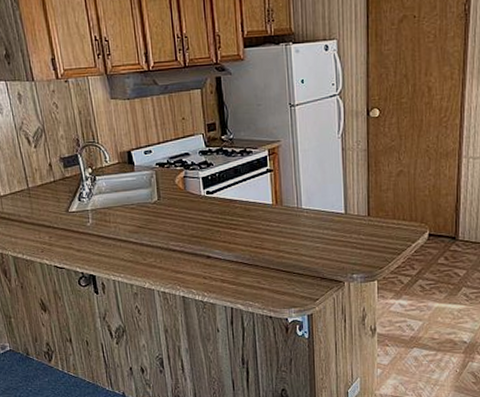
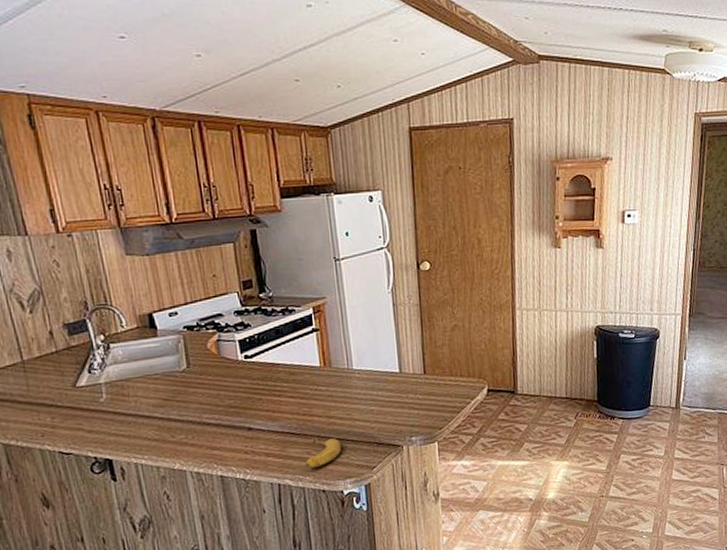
fruit: none [255,267,288,296] -> present [305,436,342,468]

